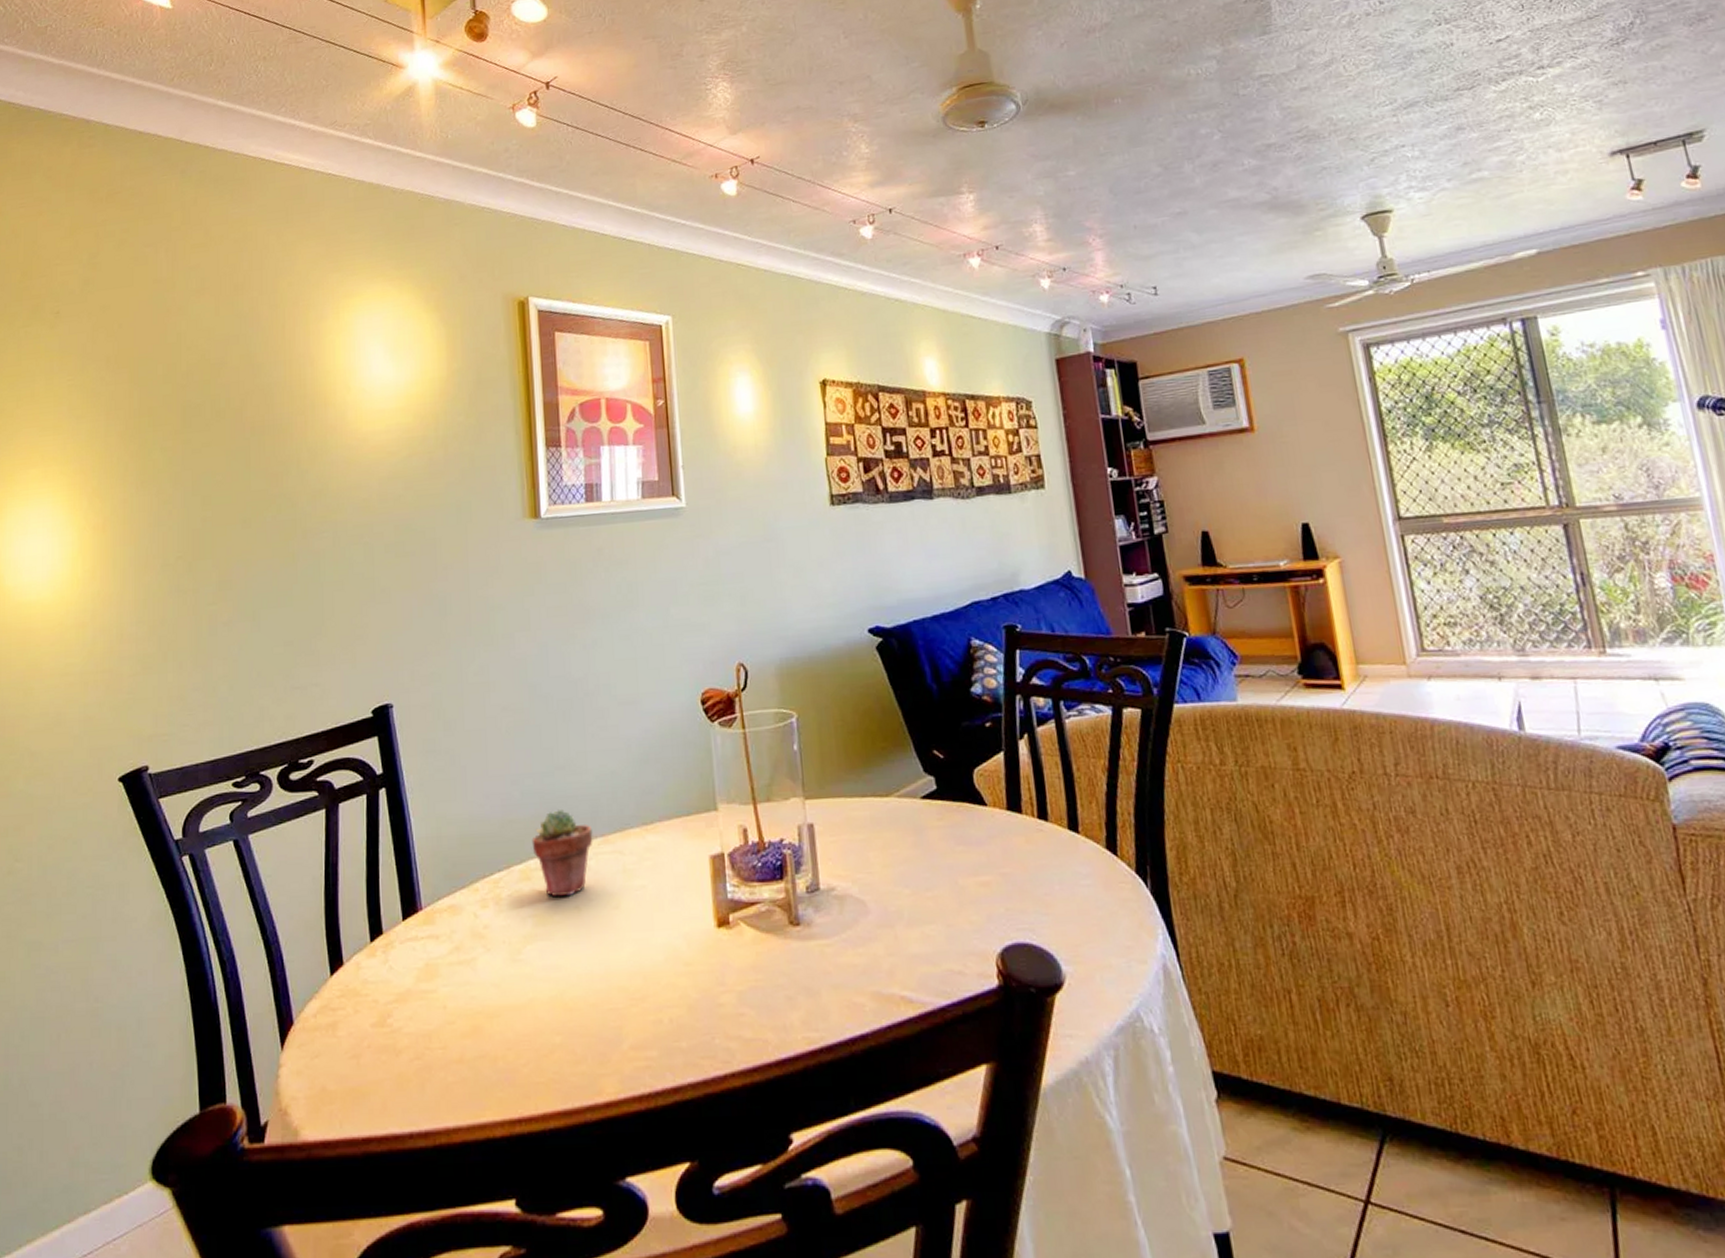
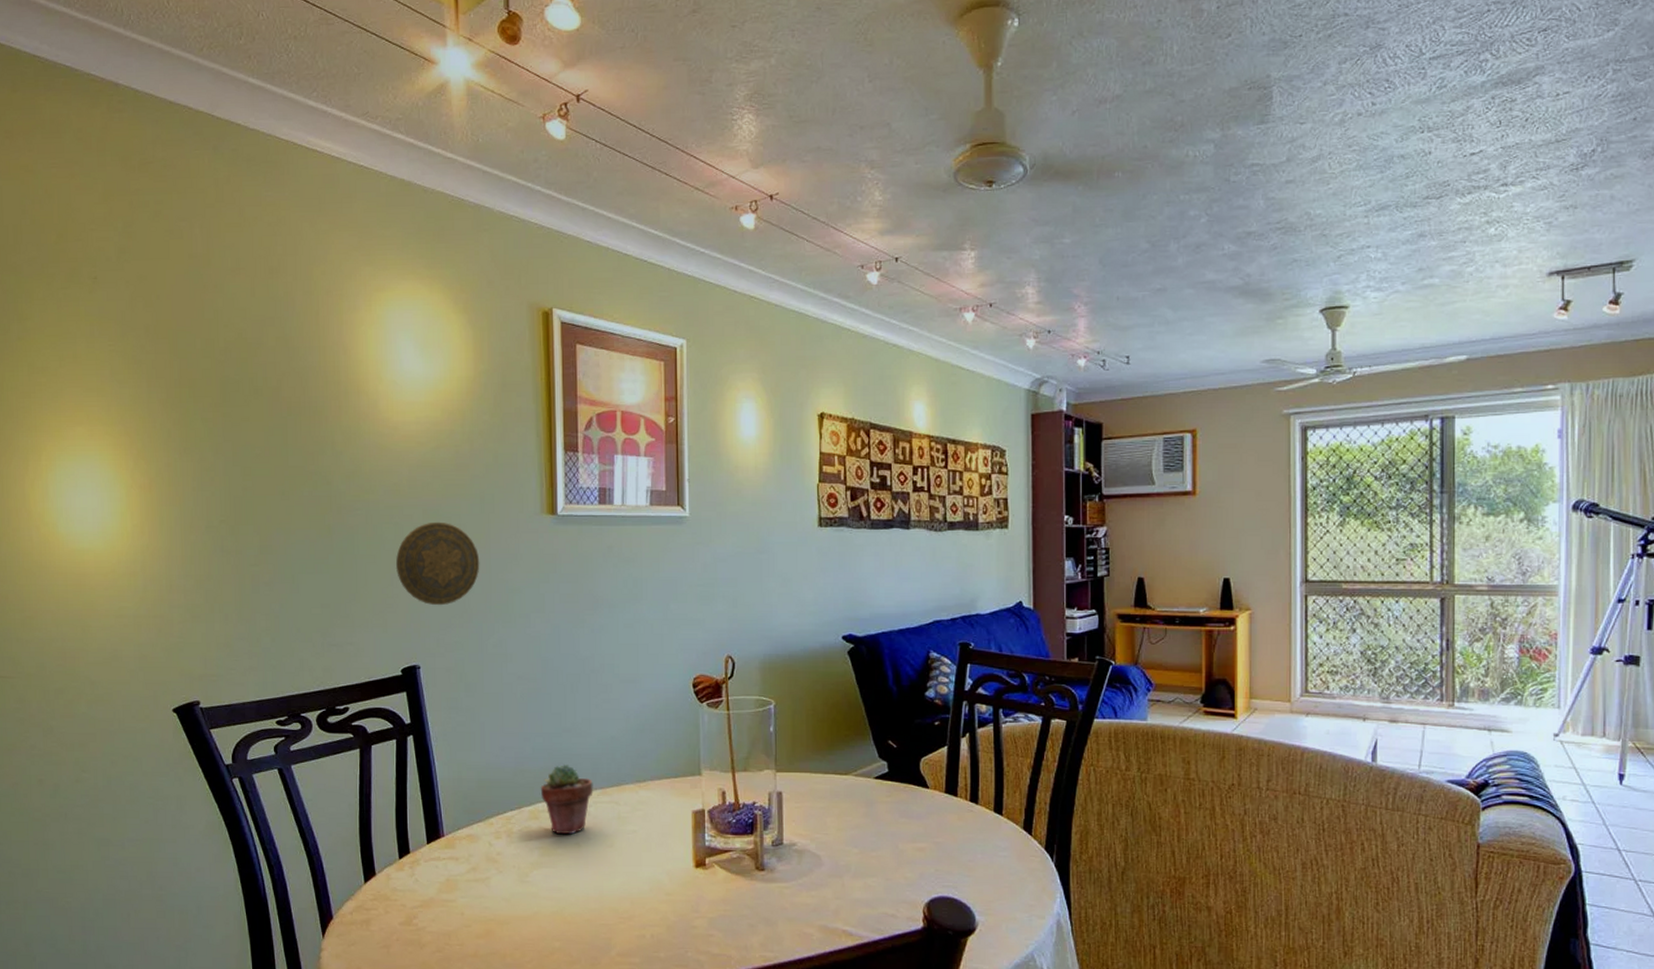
decorative plate: none [365,537,458,633] -> present [395,521,480,606]

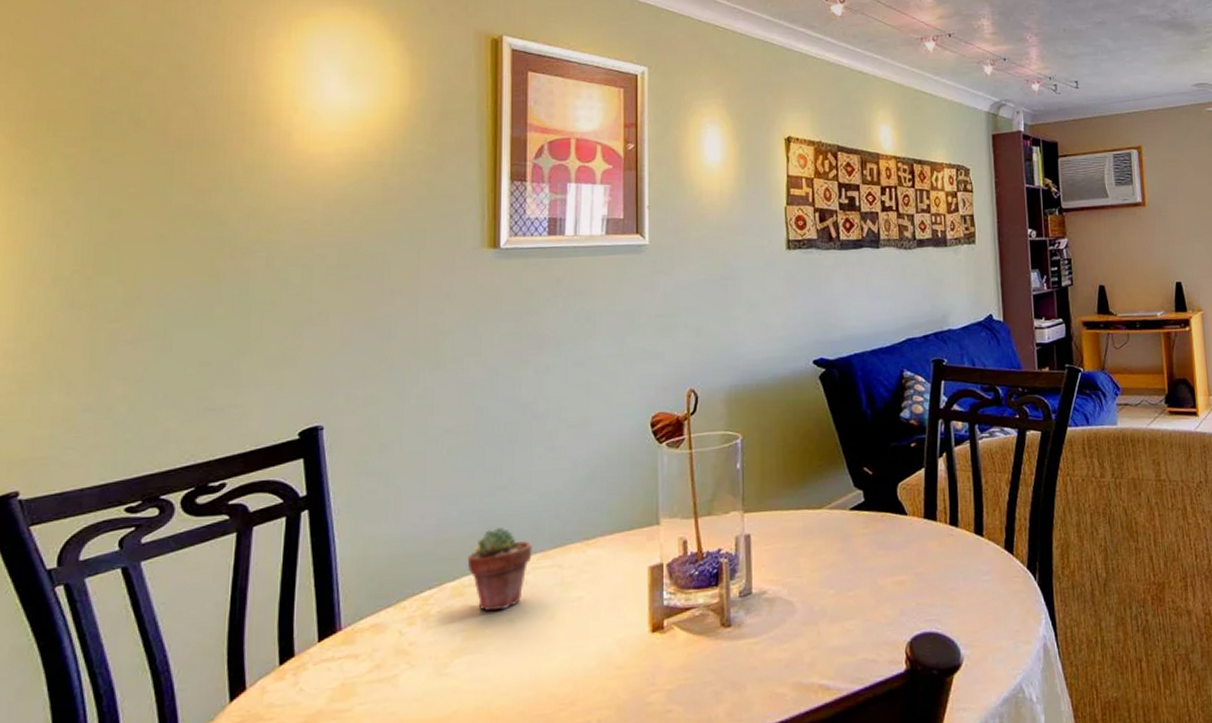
decorative plate: present [395,521,480,606] -> none [299,261,406,356]

